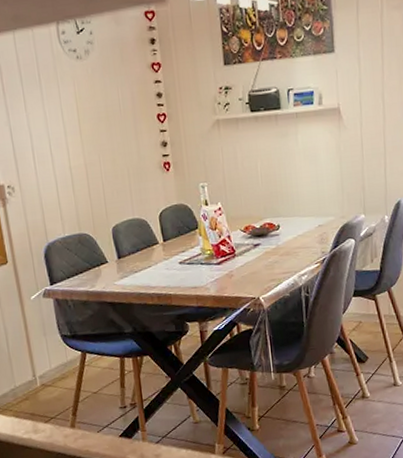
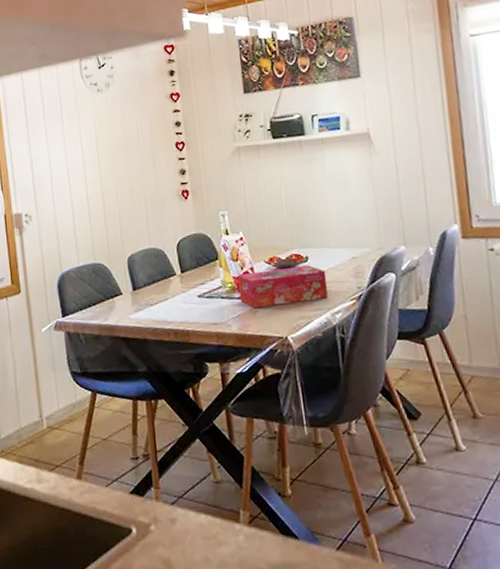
tissue box: none [215,233,296,273] -> present [237,265,328,309]

